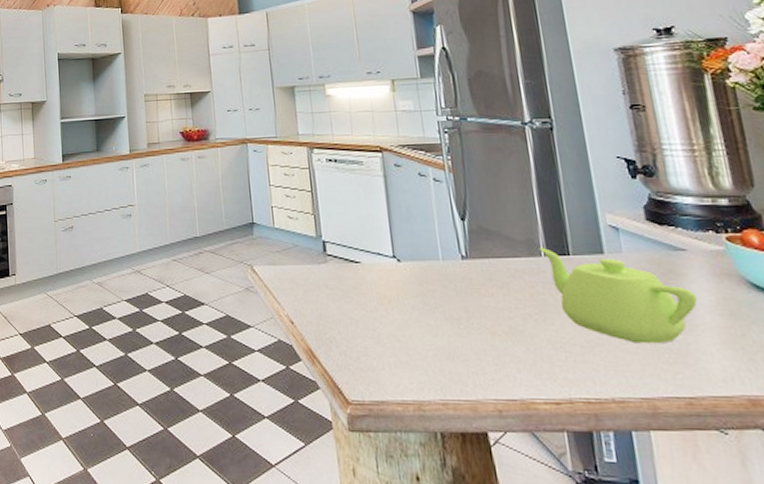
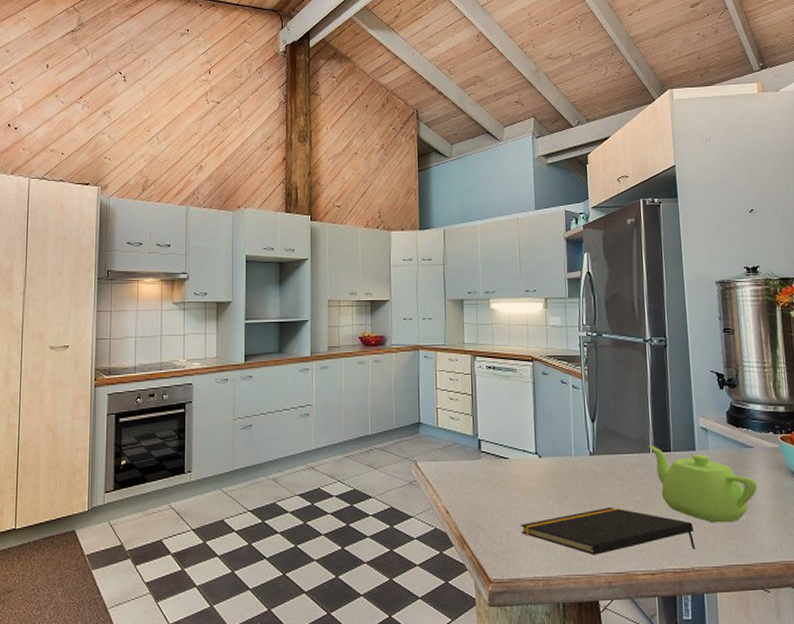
notepad: none [381,321,615,378] -> present [521,507,696,555]

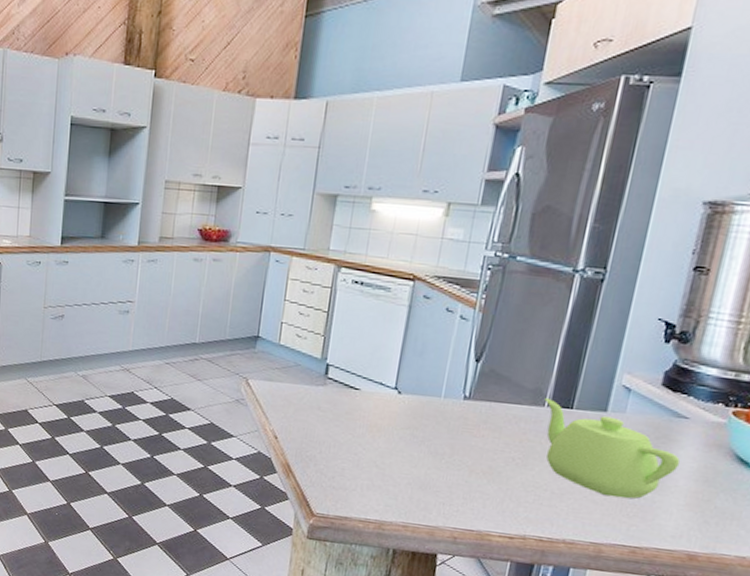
notepad: present [521,507,696,555] -> none [359,459,578,520]

